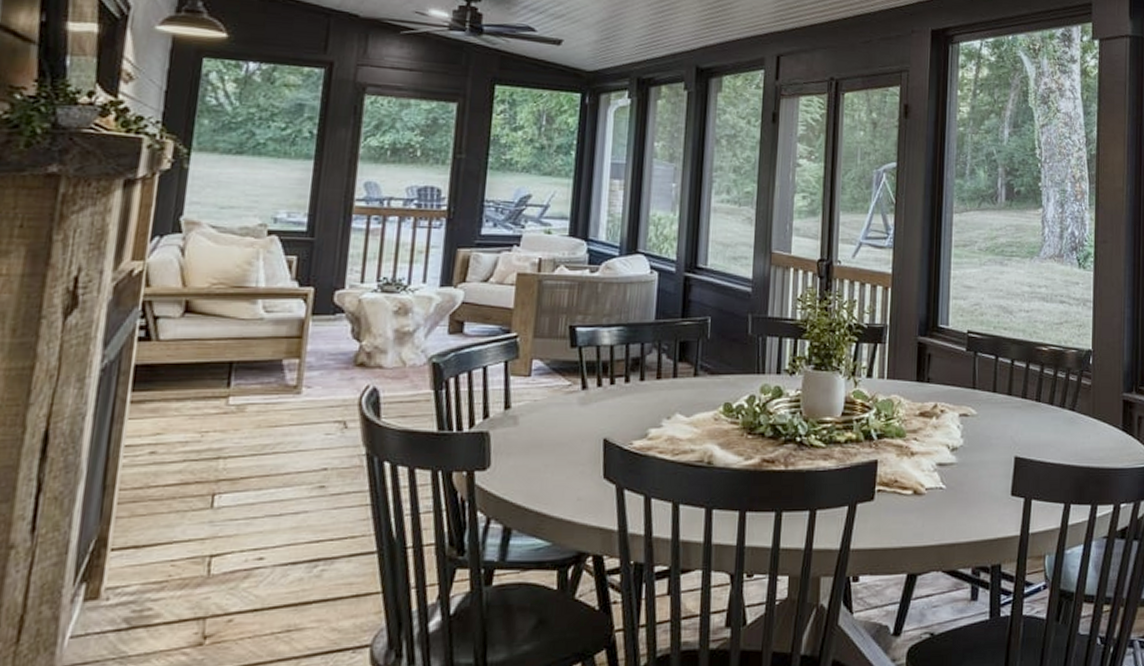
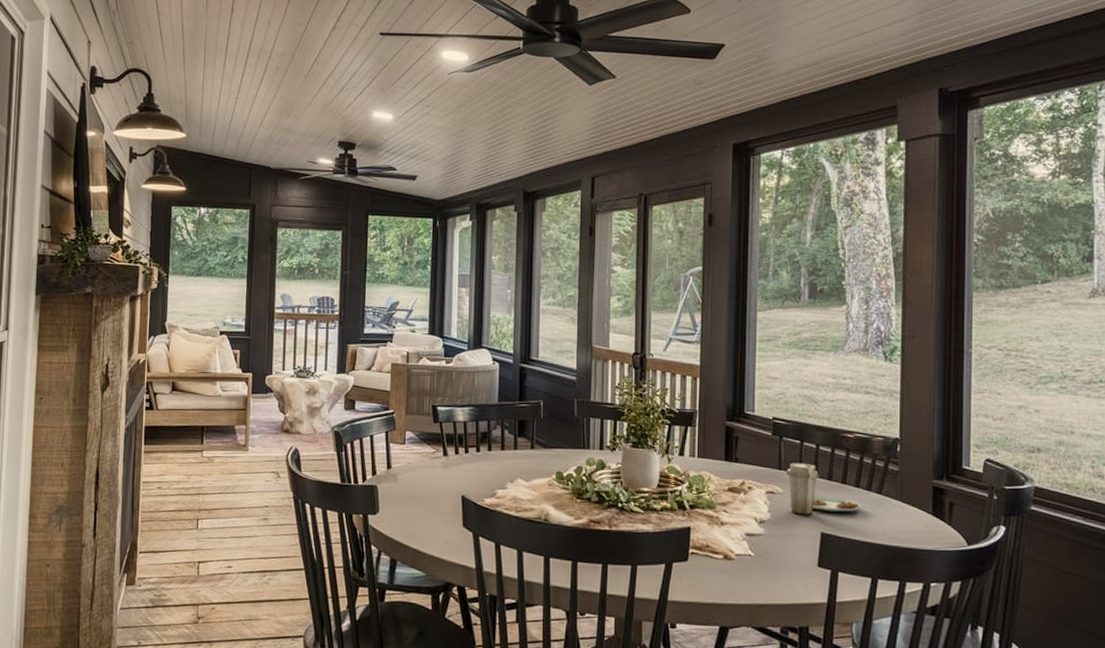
plate: none [980,380,1056,438] -> present [786,462,862,515]

